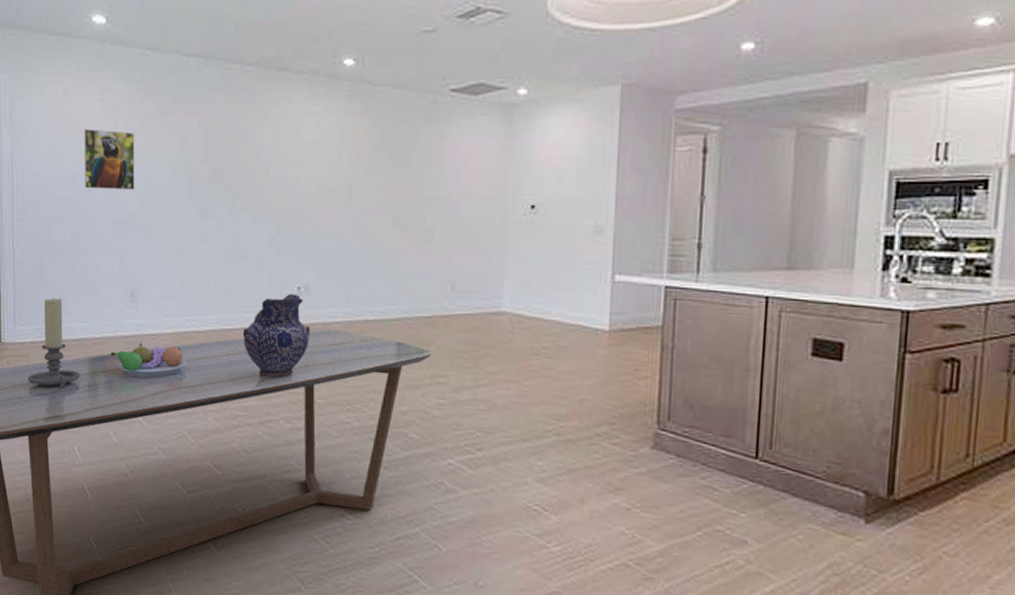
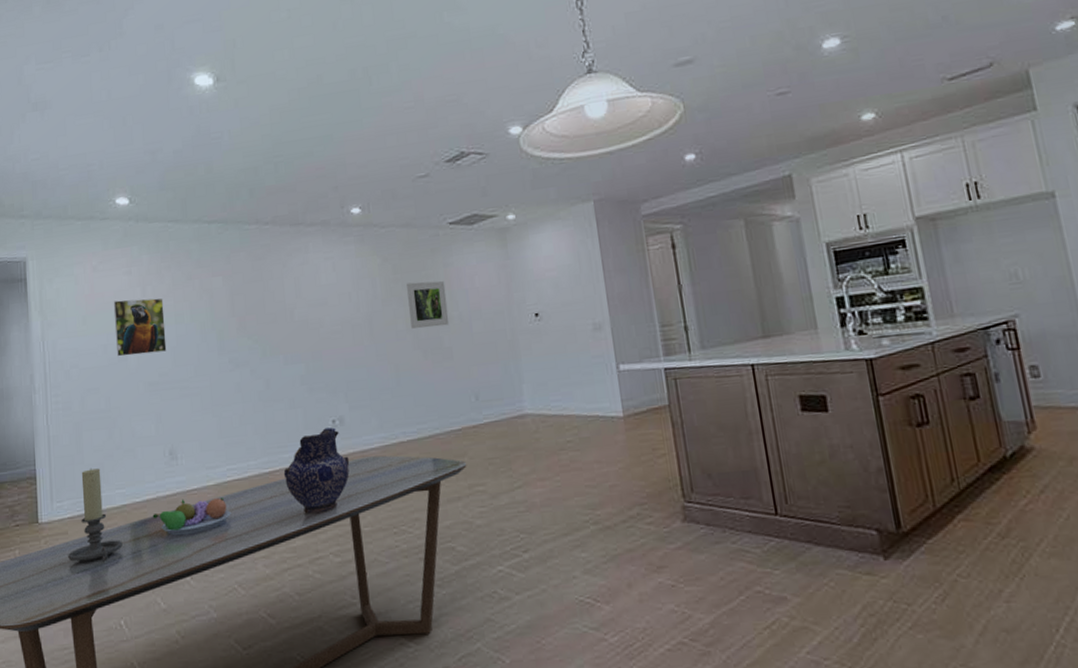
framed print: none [393,152,437,205] -> present [407,281,450,329]

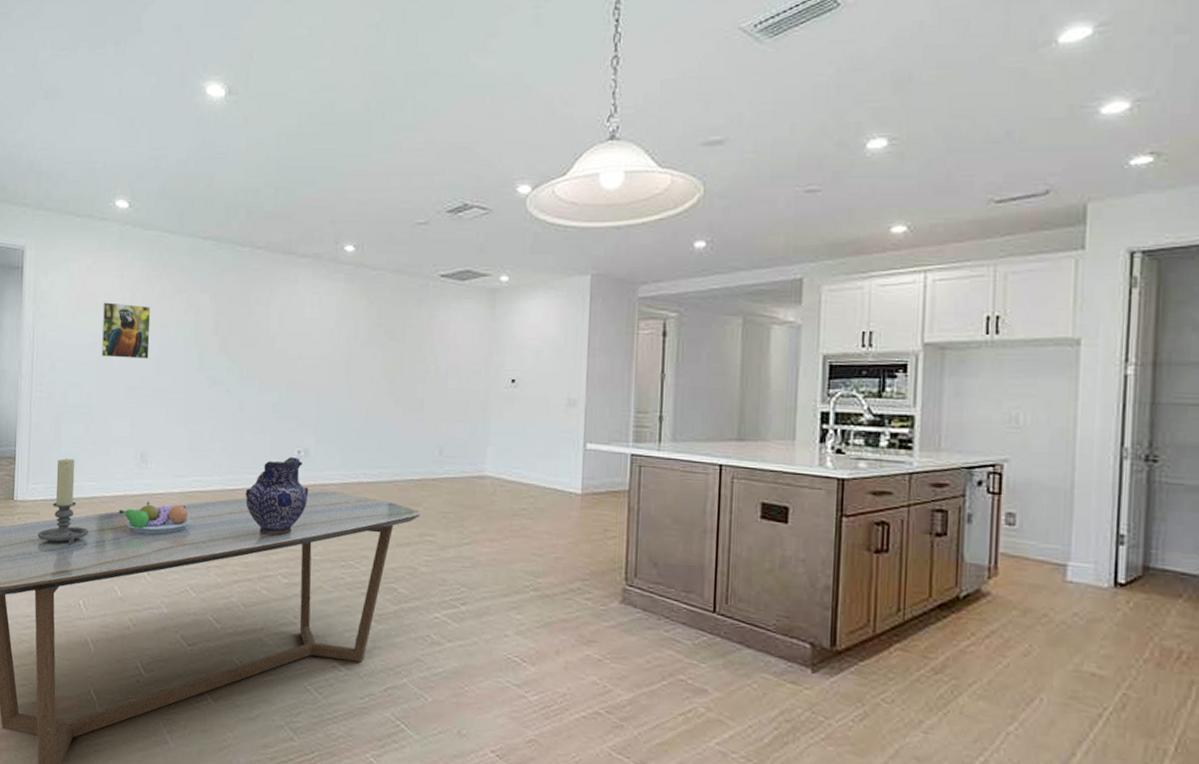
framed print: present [407,281,450,329] -> none [387,329,427,378]

